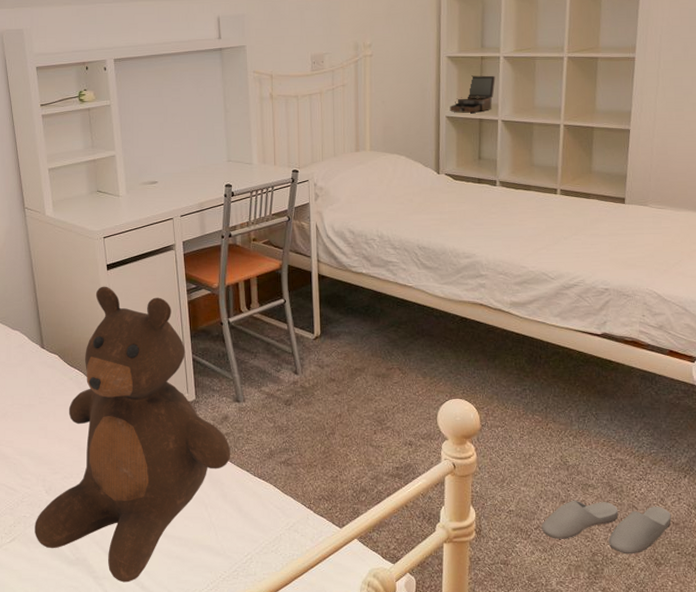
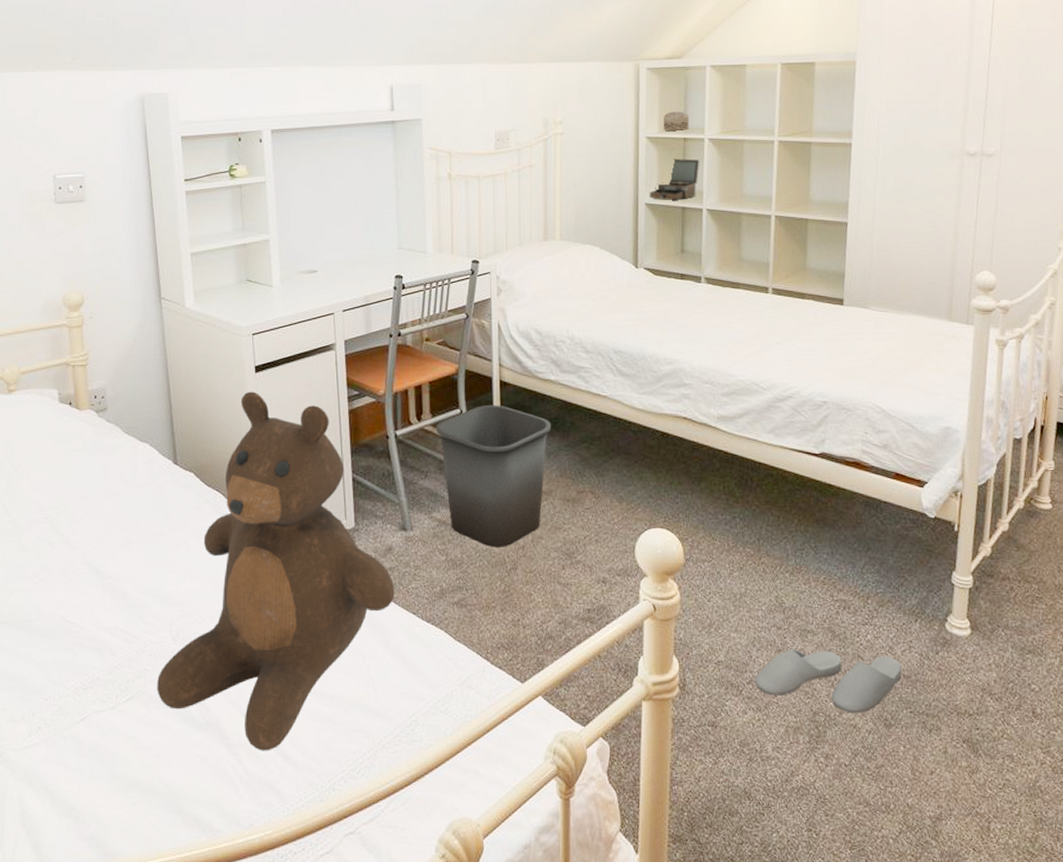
waste bin: none [263,295,364,416] -> present [436,404,552,547]
decorative box: none [462,33,487,50] -> present [663,112,690,130]

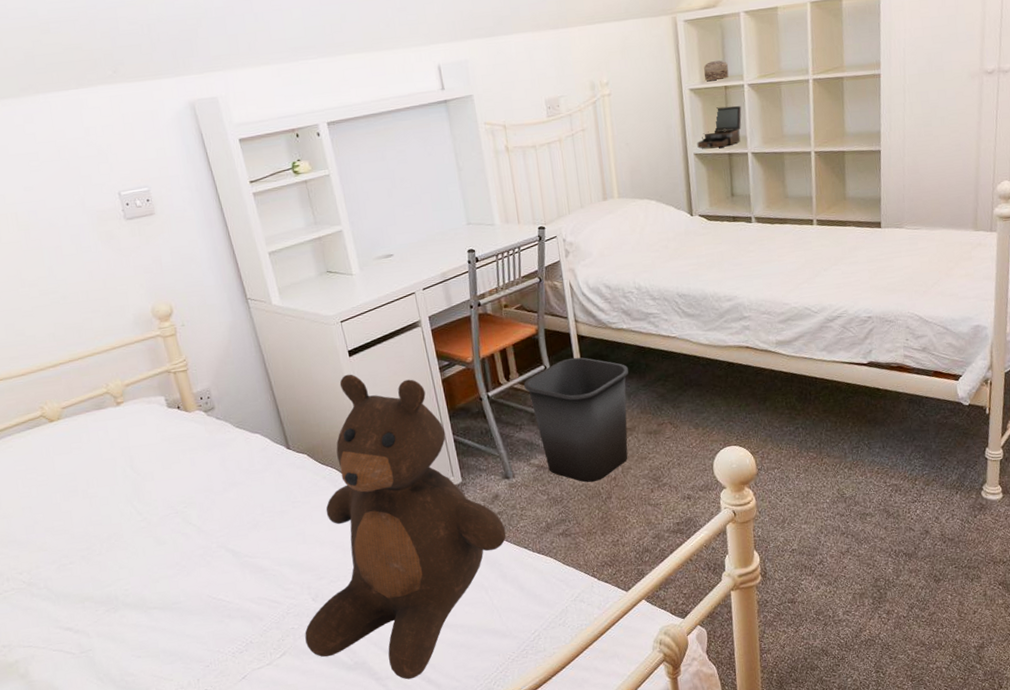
slippers: present [754,648,902,714] -> none [824,525,947,576]

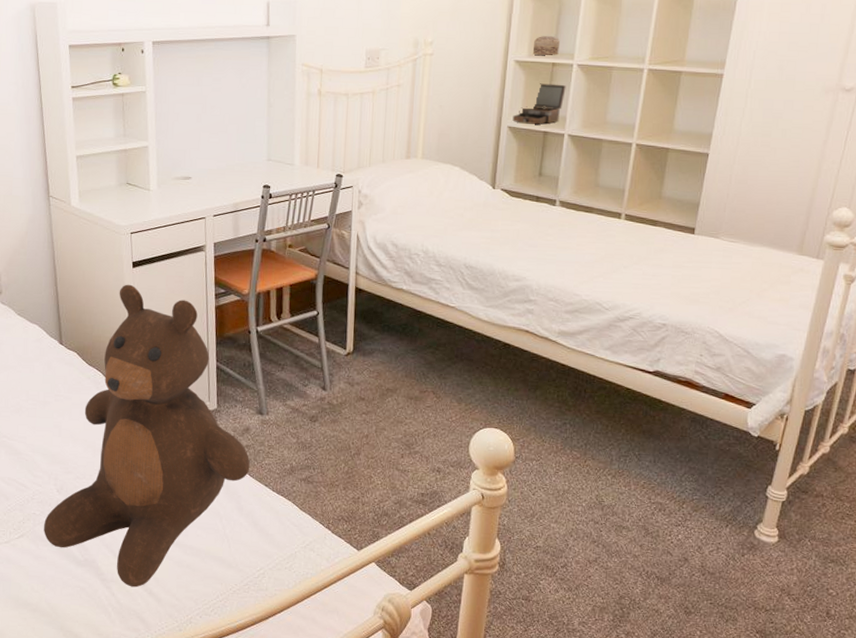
waste bin: present [524,357,629,483] -> none [294,308,401,435]

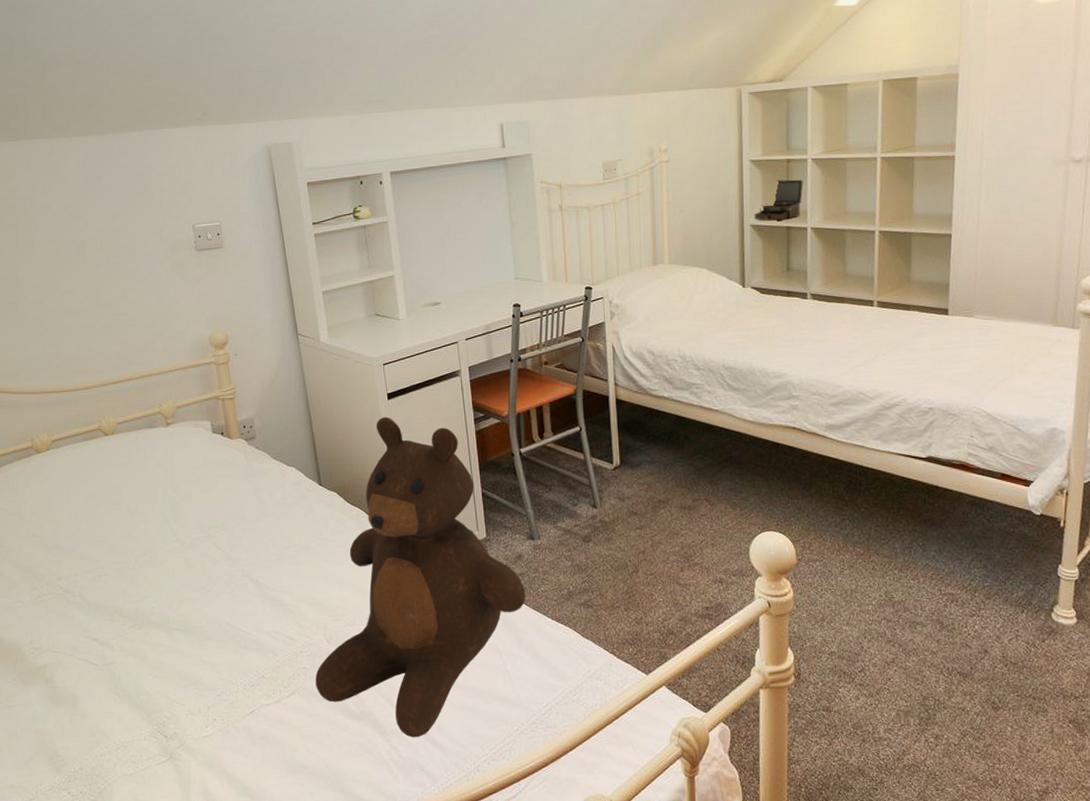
decorative box: present [532,36,561,55] -> none [766,134,793,153]

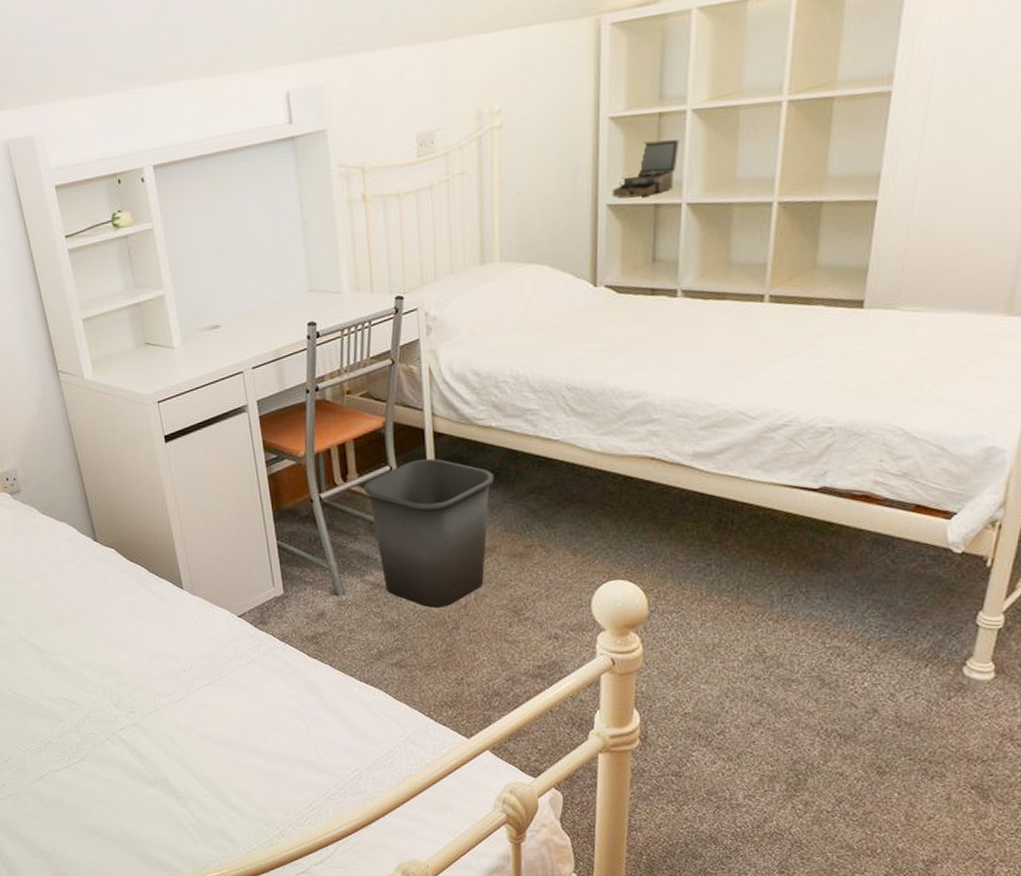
teddy bear: present [316,417,526,738] -> none [105,462,331,803]
waste bin: none [558,421,667,553] -> present [364,458,495,608]

